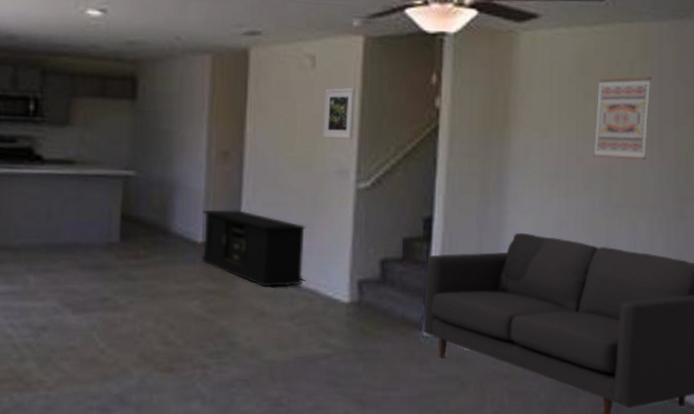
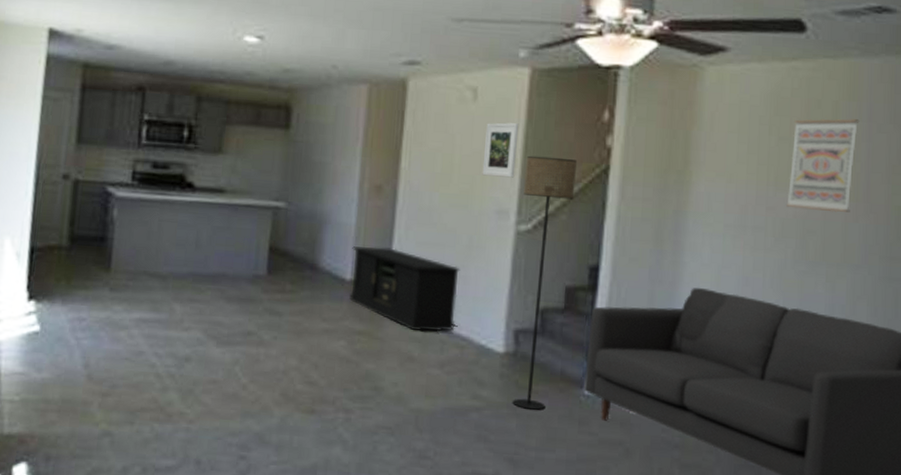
floor lamp: none [358,118,410,353] -> present [512,155,578,410]

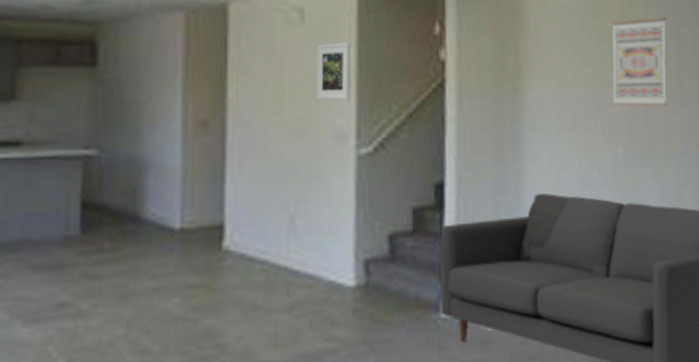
media console: present [349,246,460,332] -> none [179,188,302,276]
floor lamp: present [512,155,578,410] -> none [361,75,413,343]

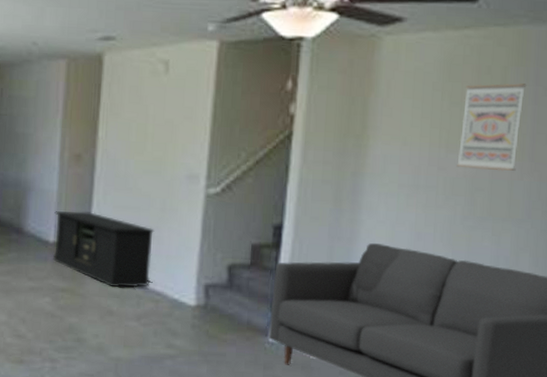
media console: none [179,188,302,276] -> present [53,211,155,288]
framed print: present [316,43,351,100] -> none [174,93,208,145]

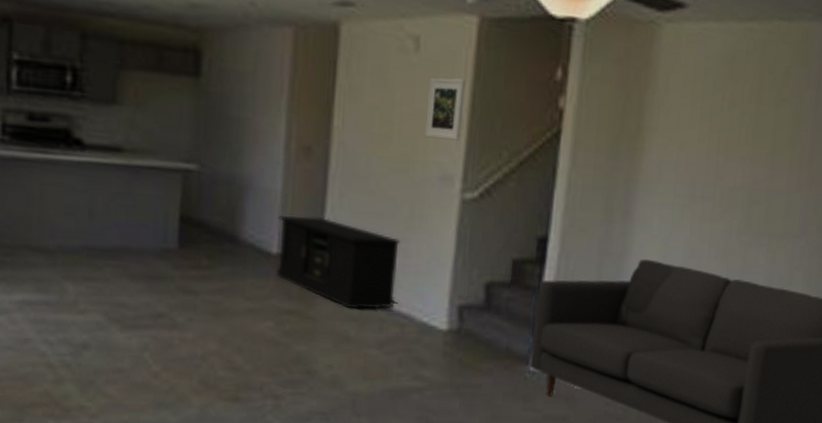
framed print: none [174,93,208,145] -> present [425,77,466,141]
wall art: present [457,83,527,172] -> none [735,84,809,183]

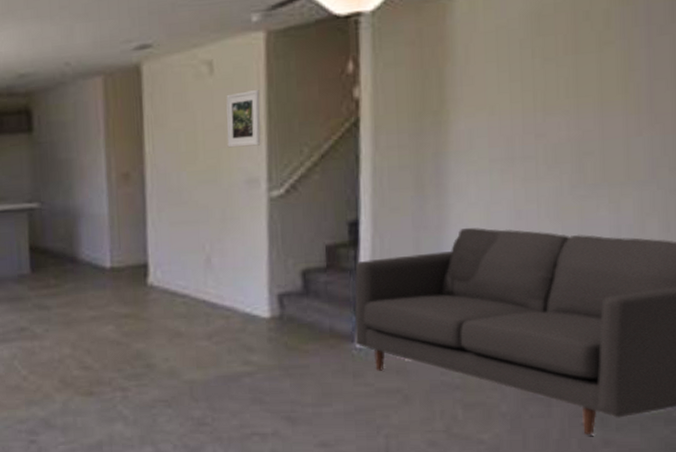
media console: present [276,216,401,310] -> none [108,231,218,308]

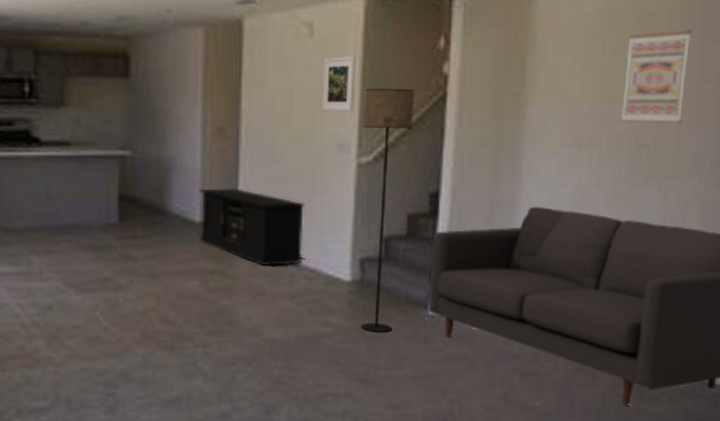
media console: none [108,231,218,308] -> present [199,188,305,267]
floor lamp: none [271,117,325,369] -> present [361,88,415,332]
wall art: none [558,25,636,131] -> present [620,30,693,125]

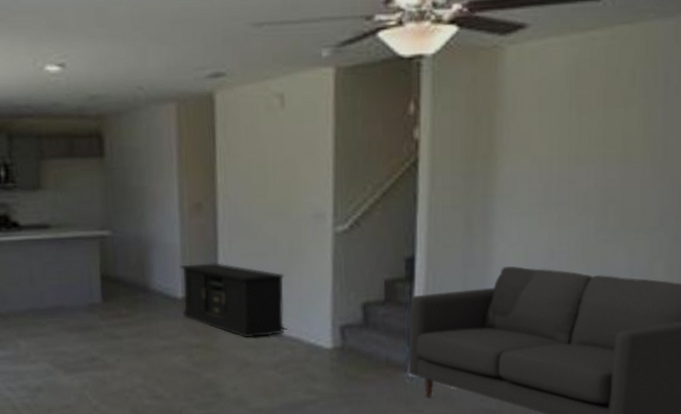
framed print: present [322,56,356,111] -> none [296,126,328,182]
floor lamp: present [361,88,415,332] -> none [337,155,387,397]
wall art: present [620,30,693,125] -> none [588,84,656,180]

